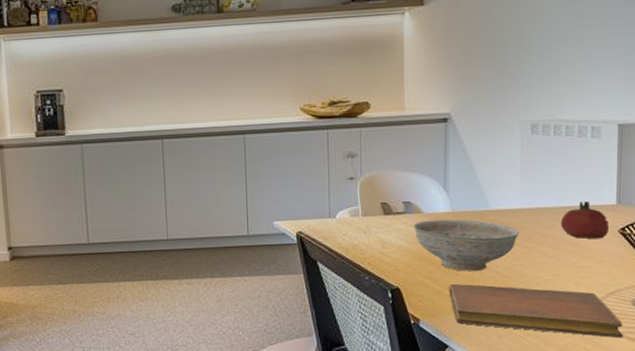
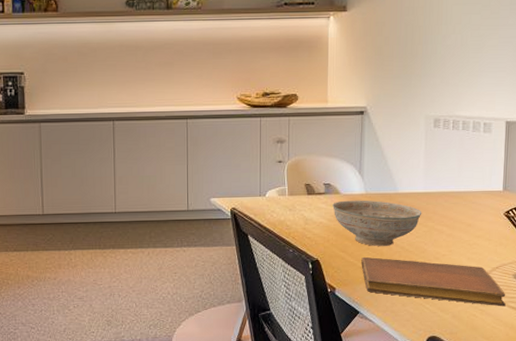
fruit: present [560,200,609,239] -> none [456,186,496,220]

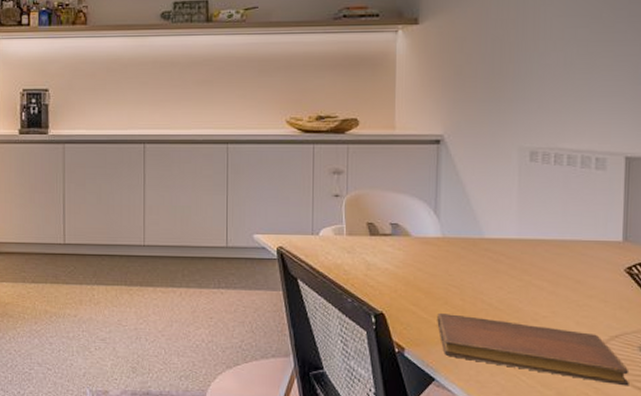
decorative bowl: present [333,200,422,246] -> none [401,244,516,301]

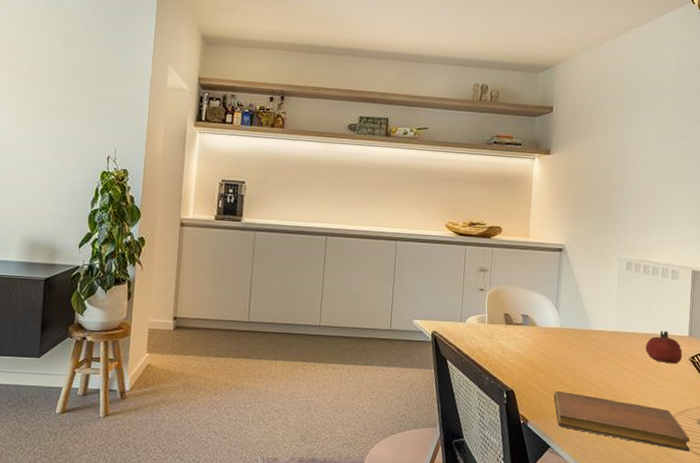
fruit: none [560,235,614,277] -> present [645,330,682,364]

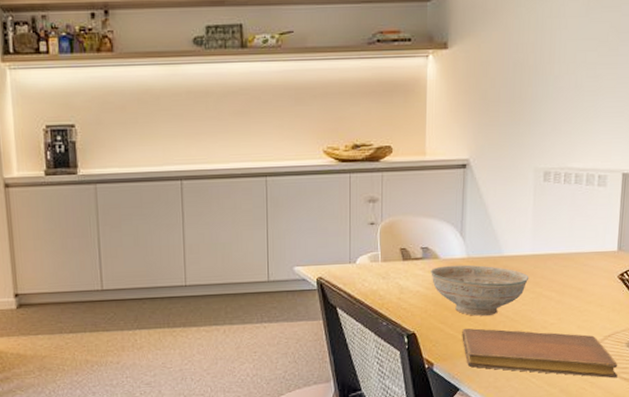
decorative bowl: none [529,333,613,381] -> present [431,264,529,316]
fruit: present [645,330,682,364] -> none [566,247,610,284]

